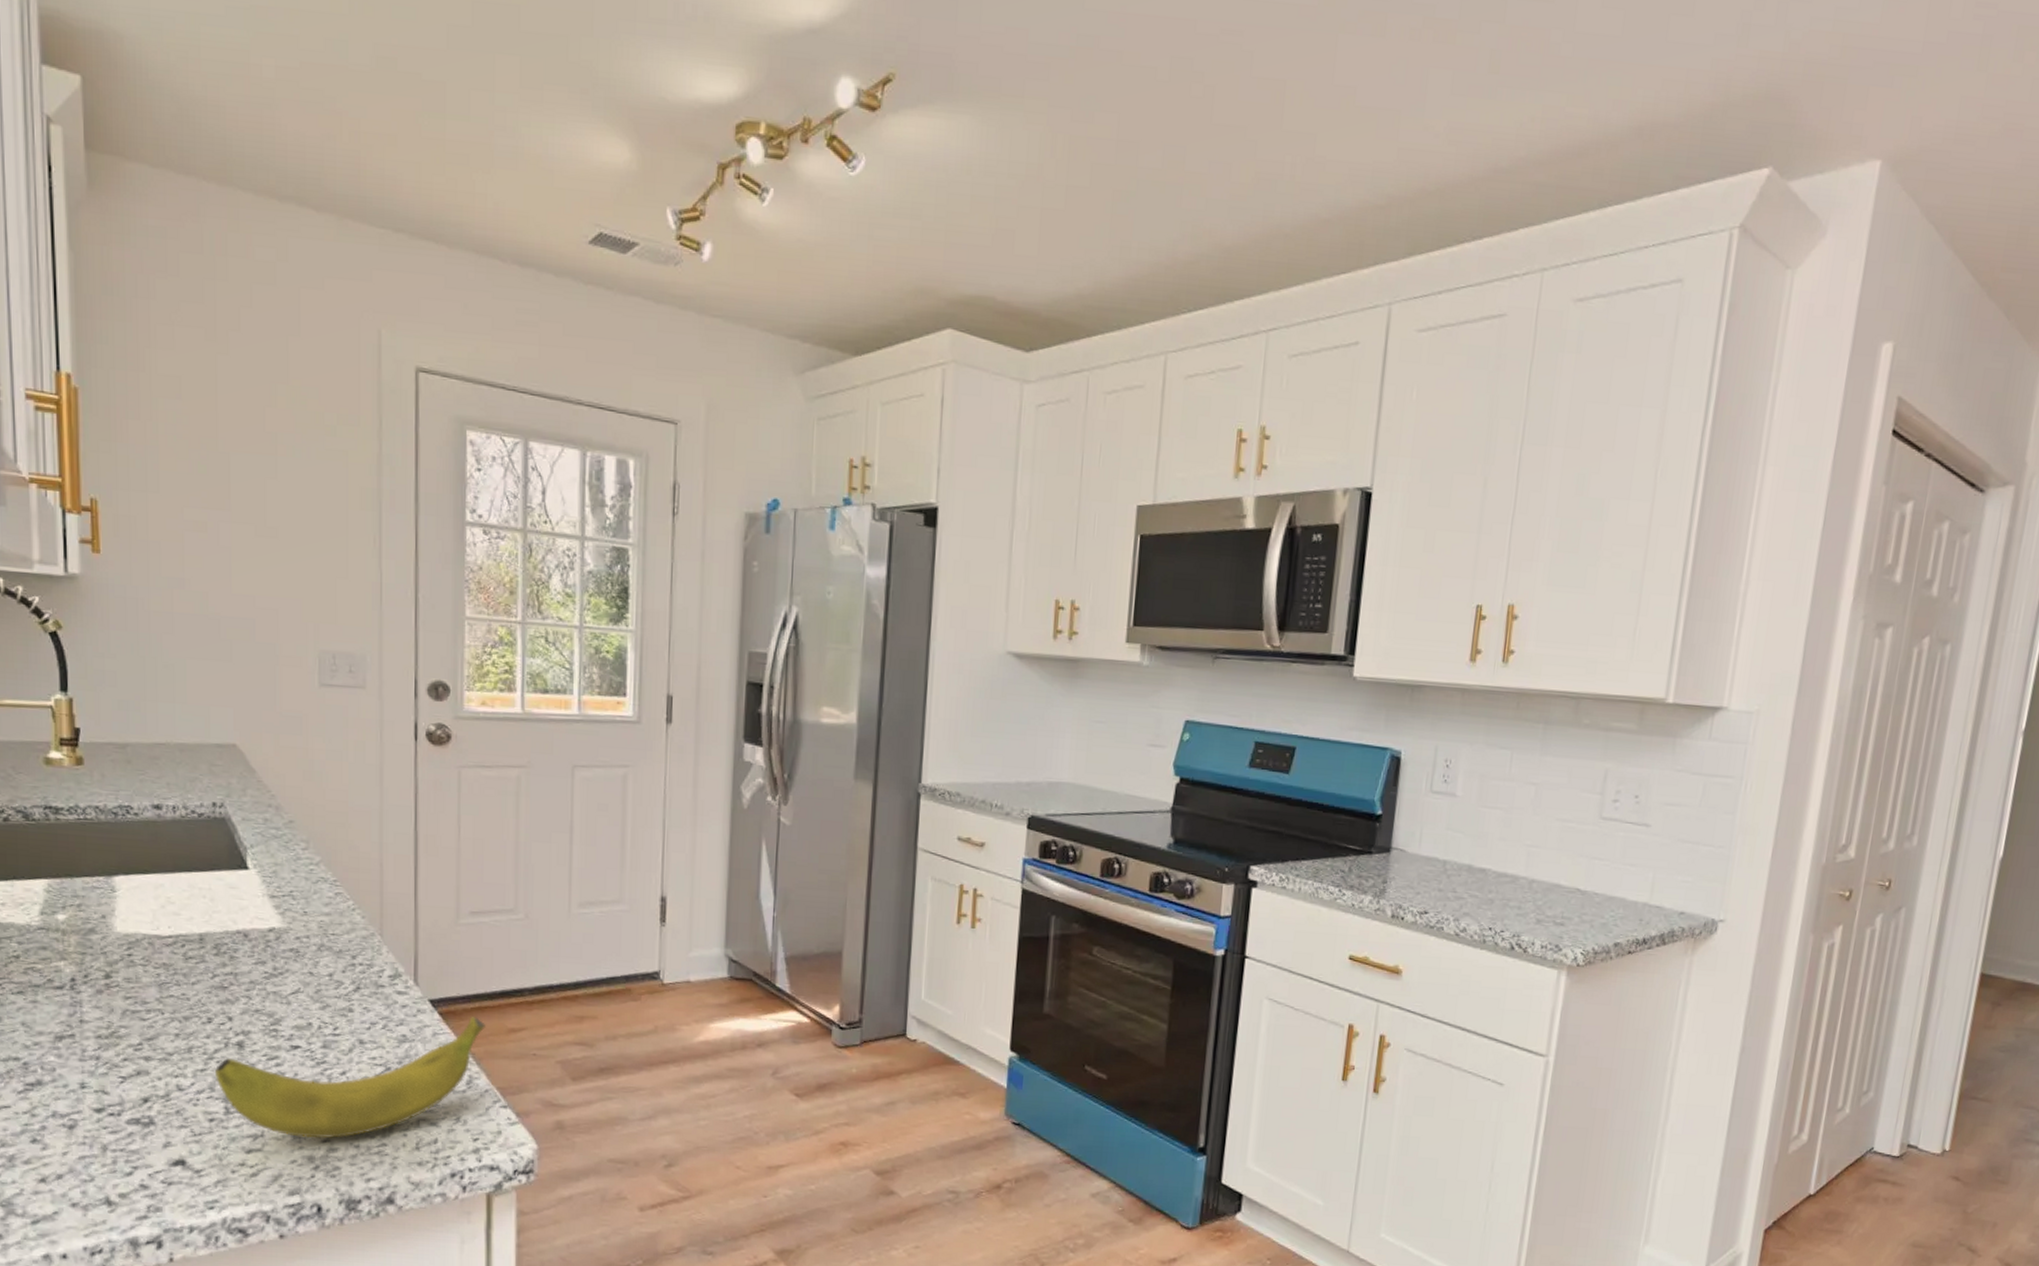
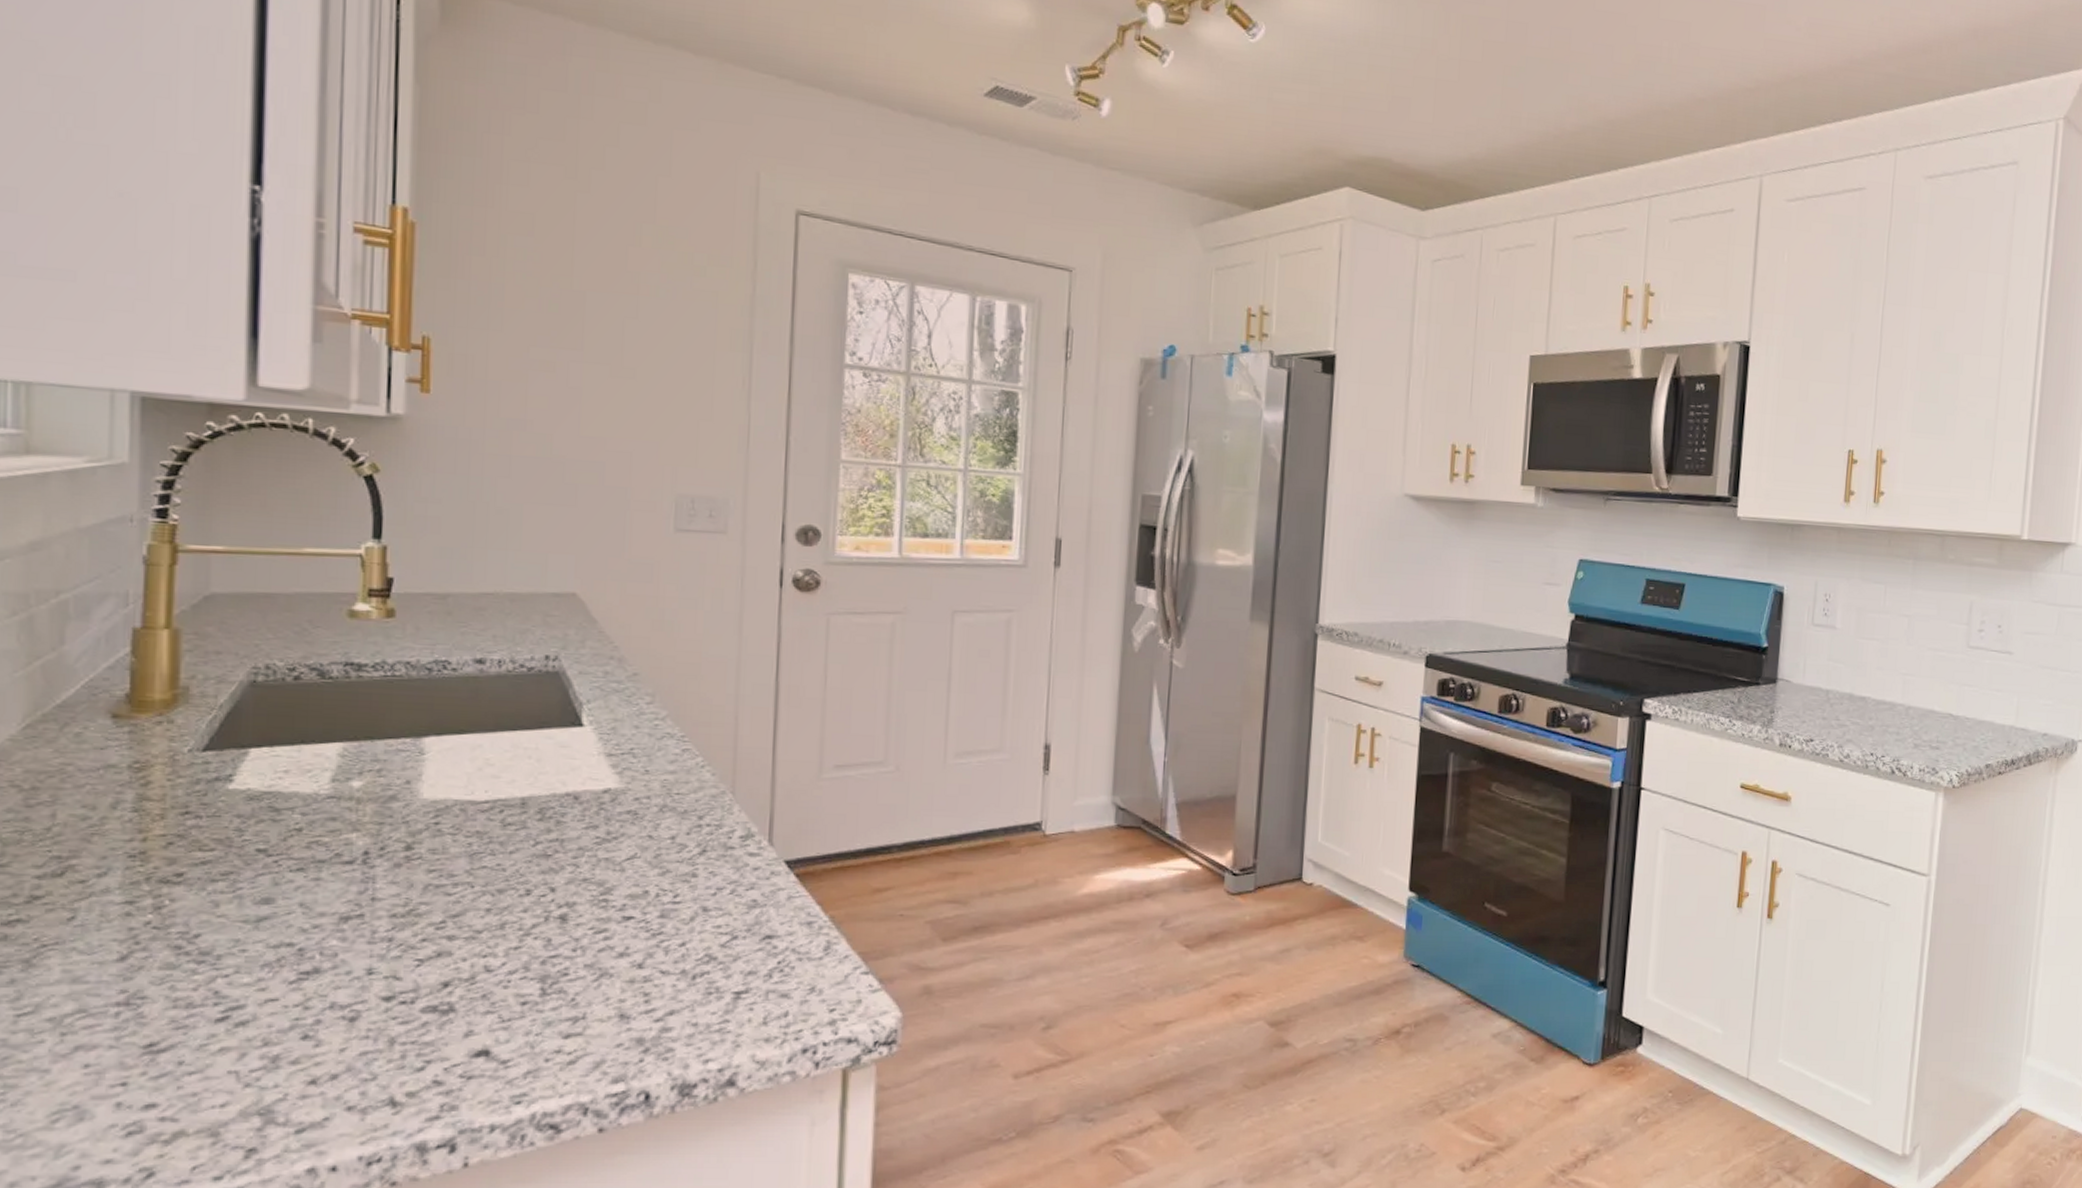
banana: present [215,1017,485,1139] -> none [531,877,848,1018]

